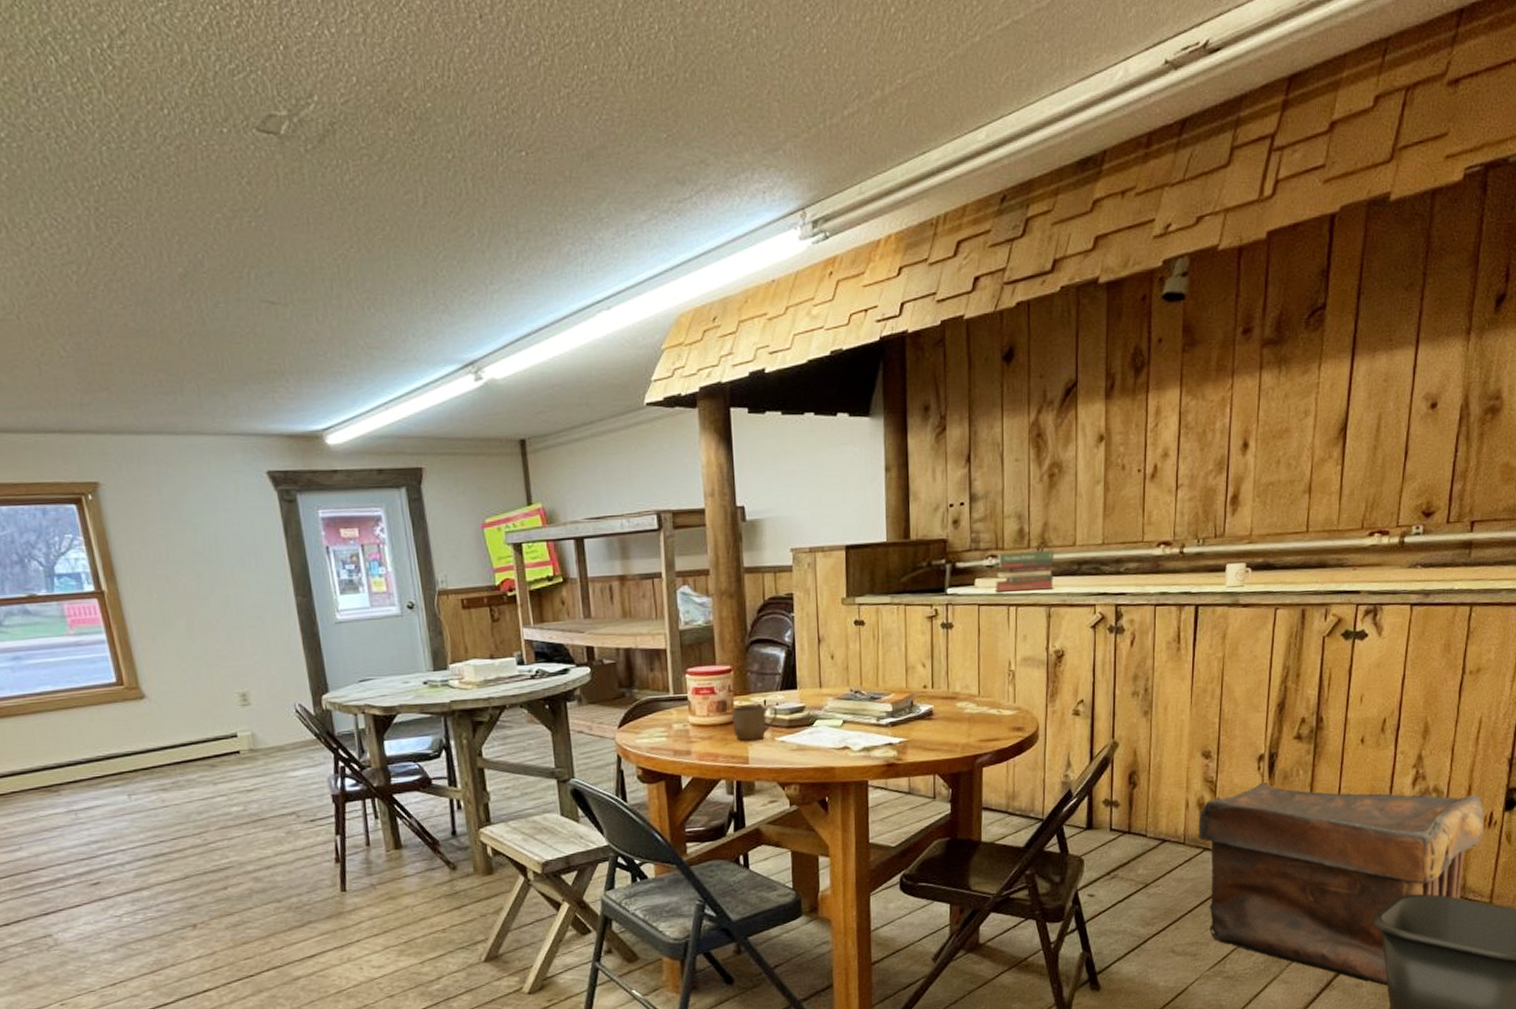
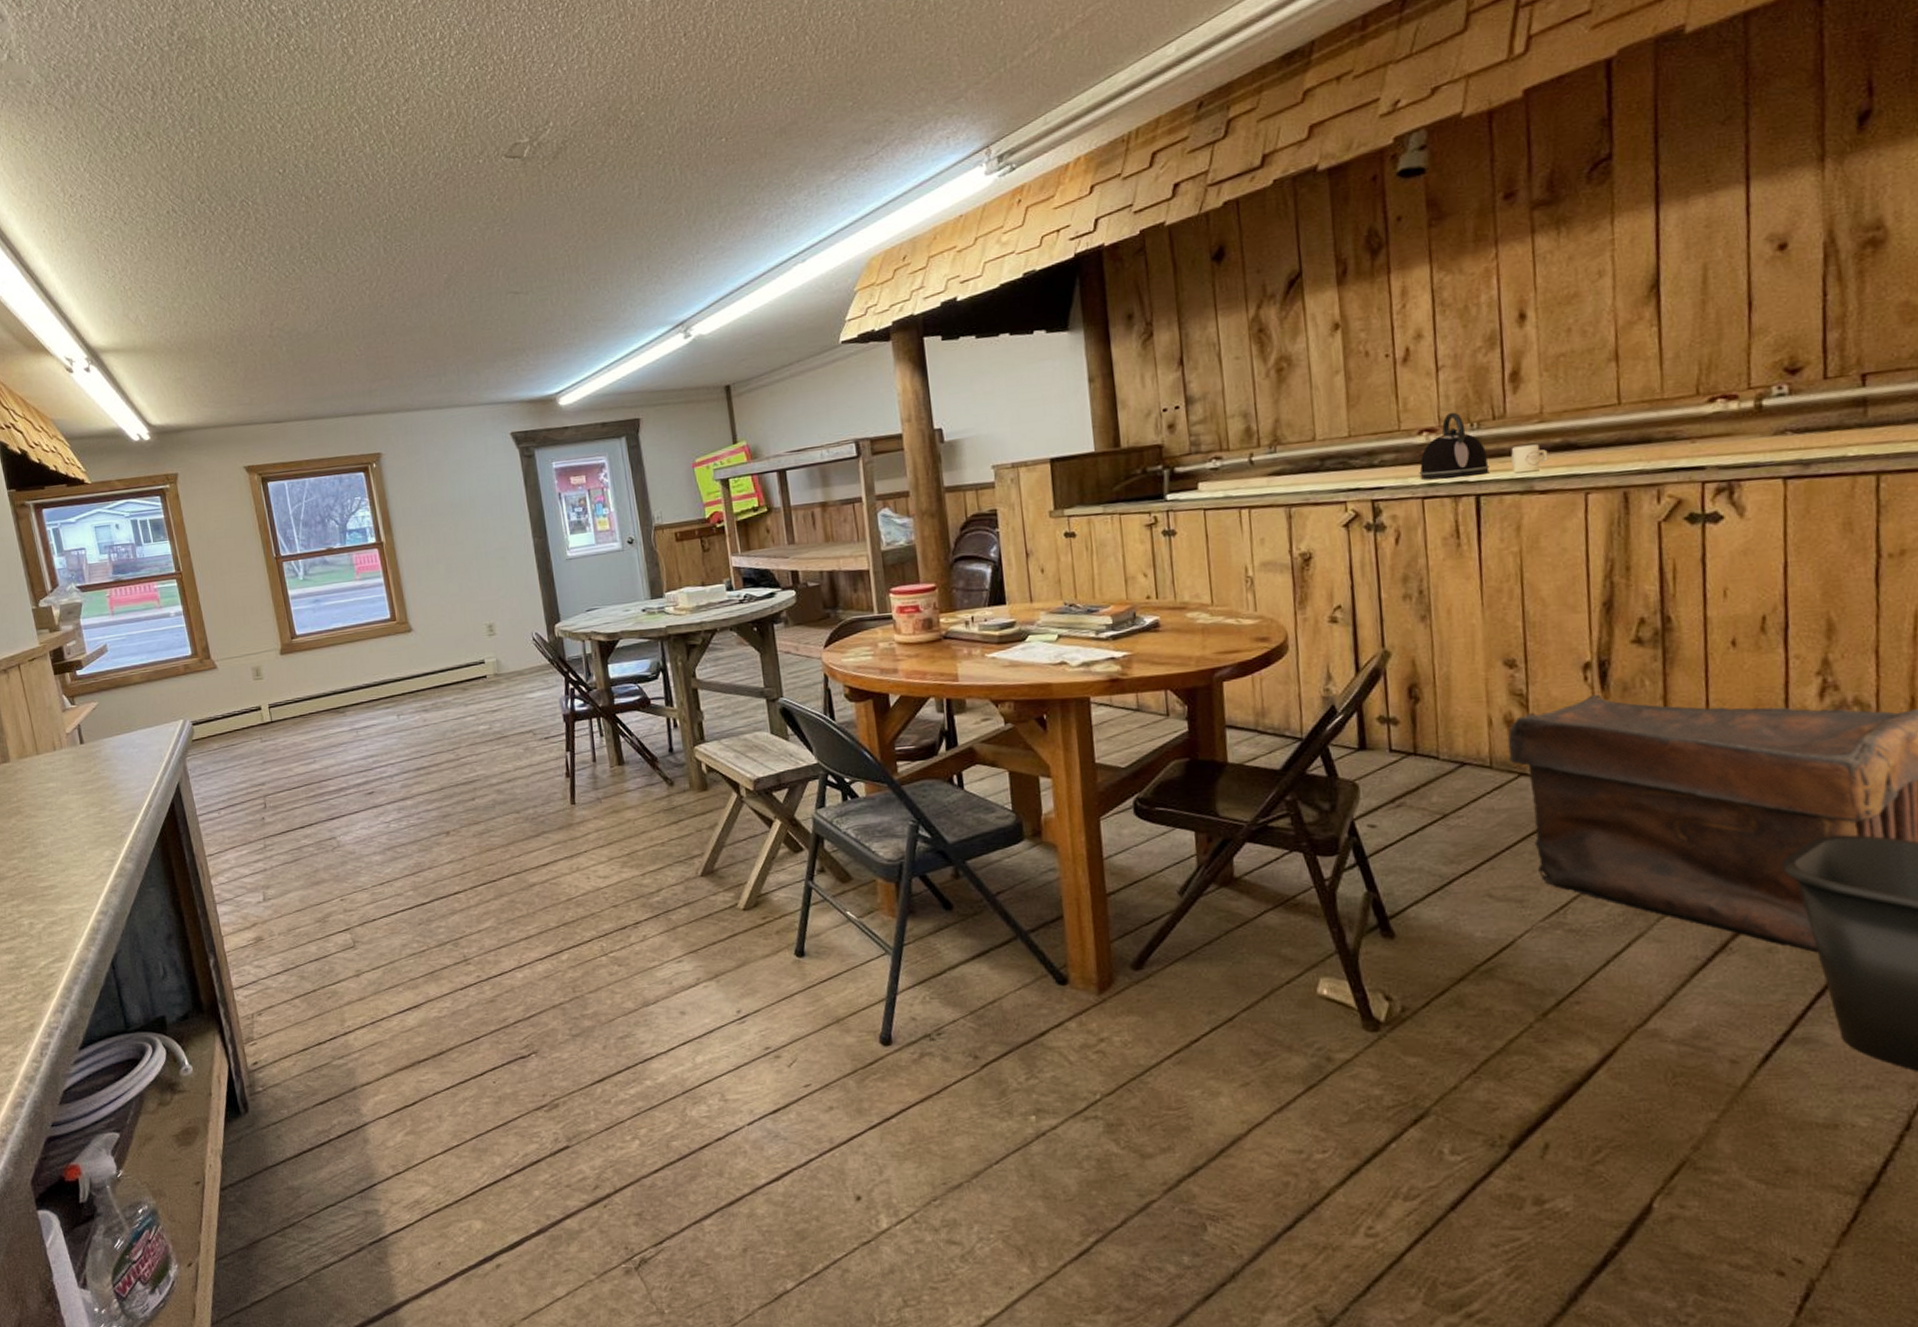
mug: present [732,704,778,741] -> none [938,621,987,658]
books: present [996,551,1055,592] -> none [1222,448,1292,495]
kettle: none [1155,528,1208,589] -> present [1419,412,1490,481]

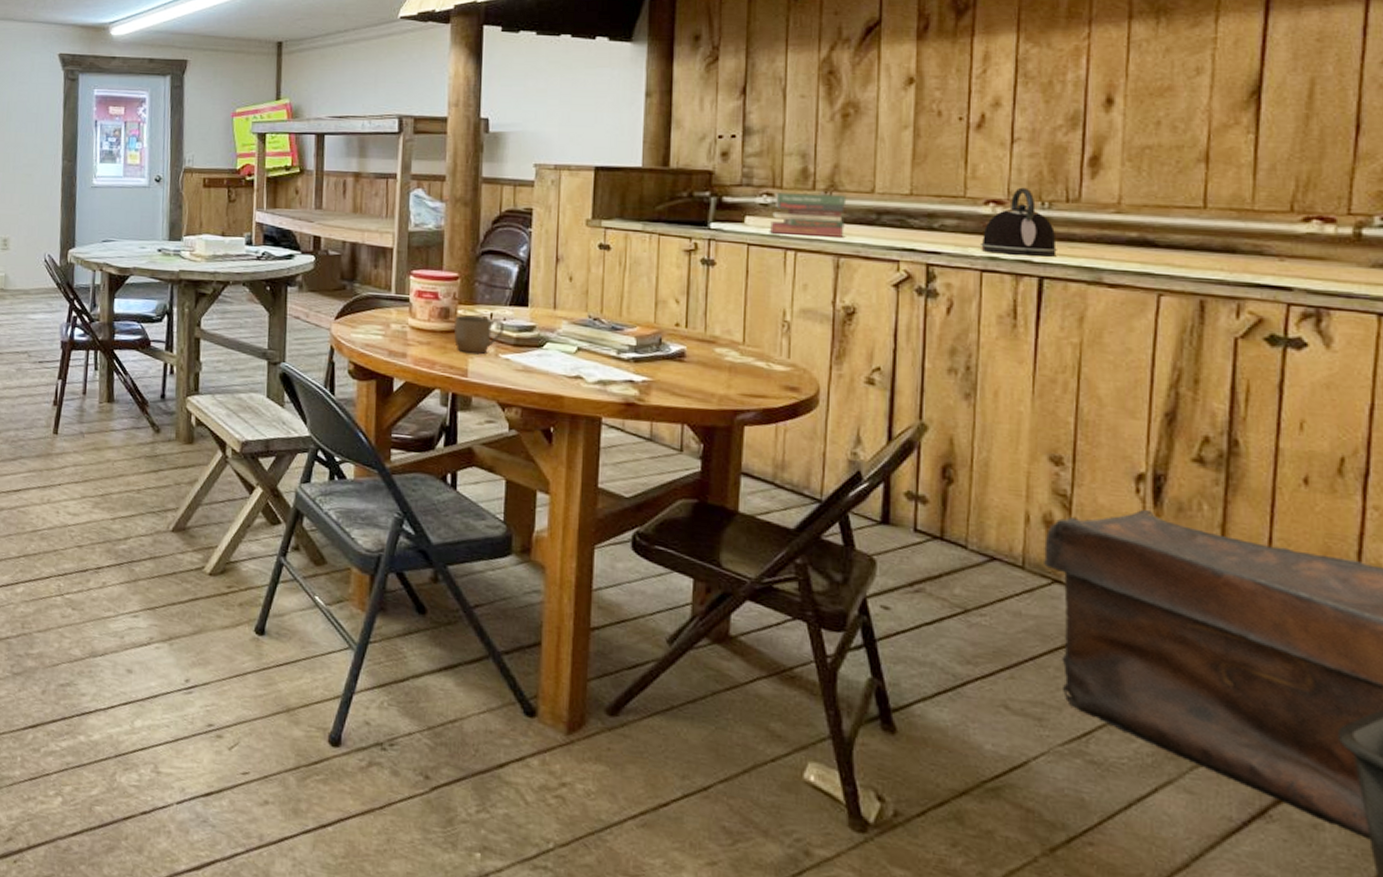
mug: none [938,621,987,658] -> present [454,315,505,354]
books: none [1222,448,1292,495] -> present [770,192,847,237]
mug: present [1511,444,1549,474] -> none [1082,234,1122,263]

